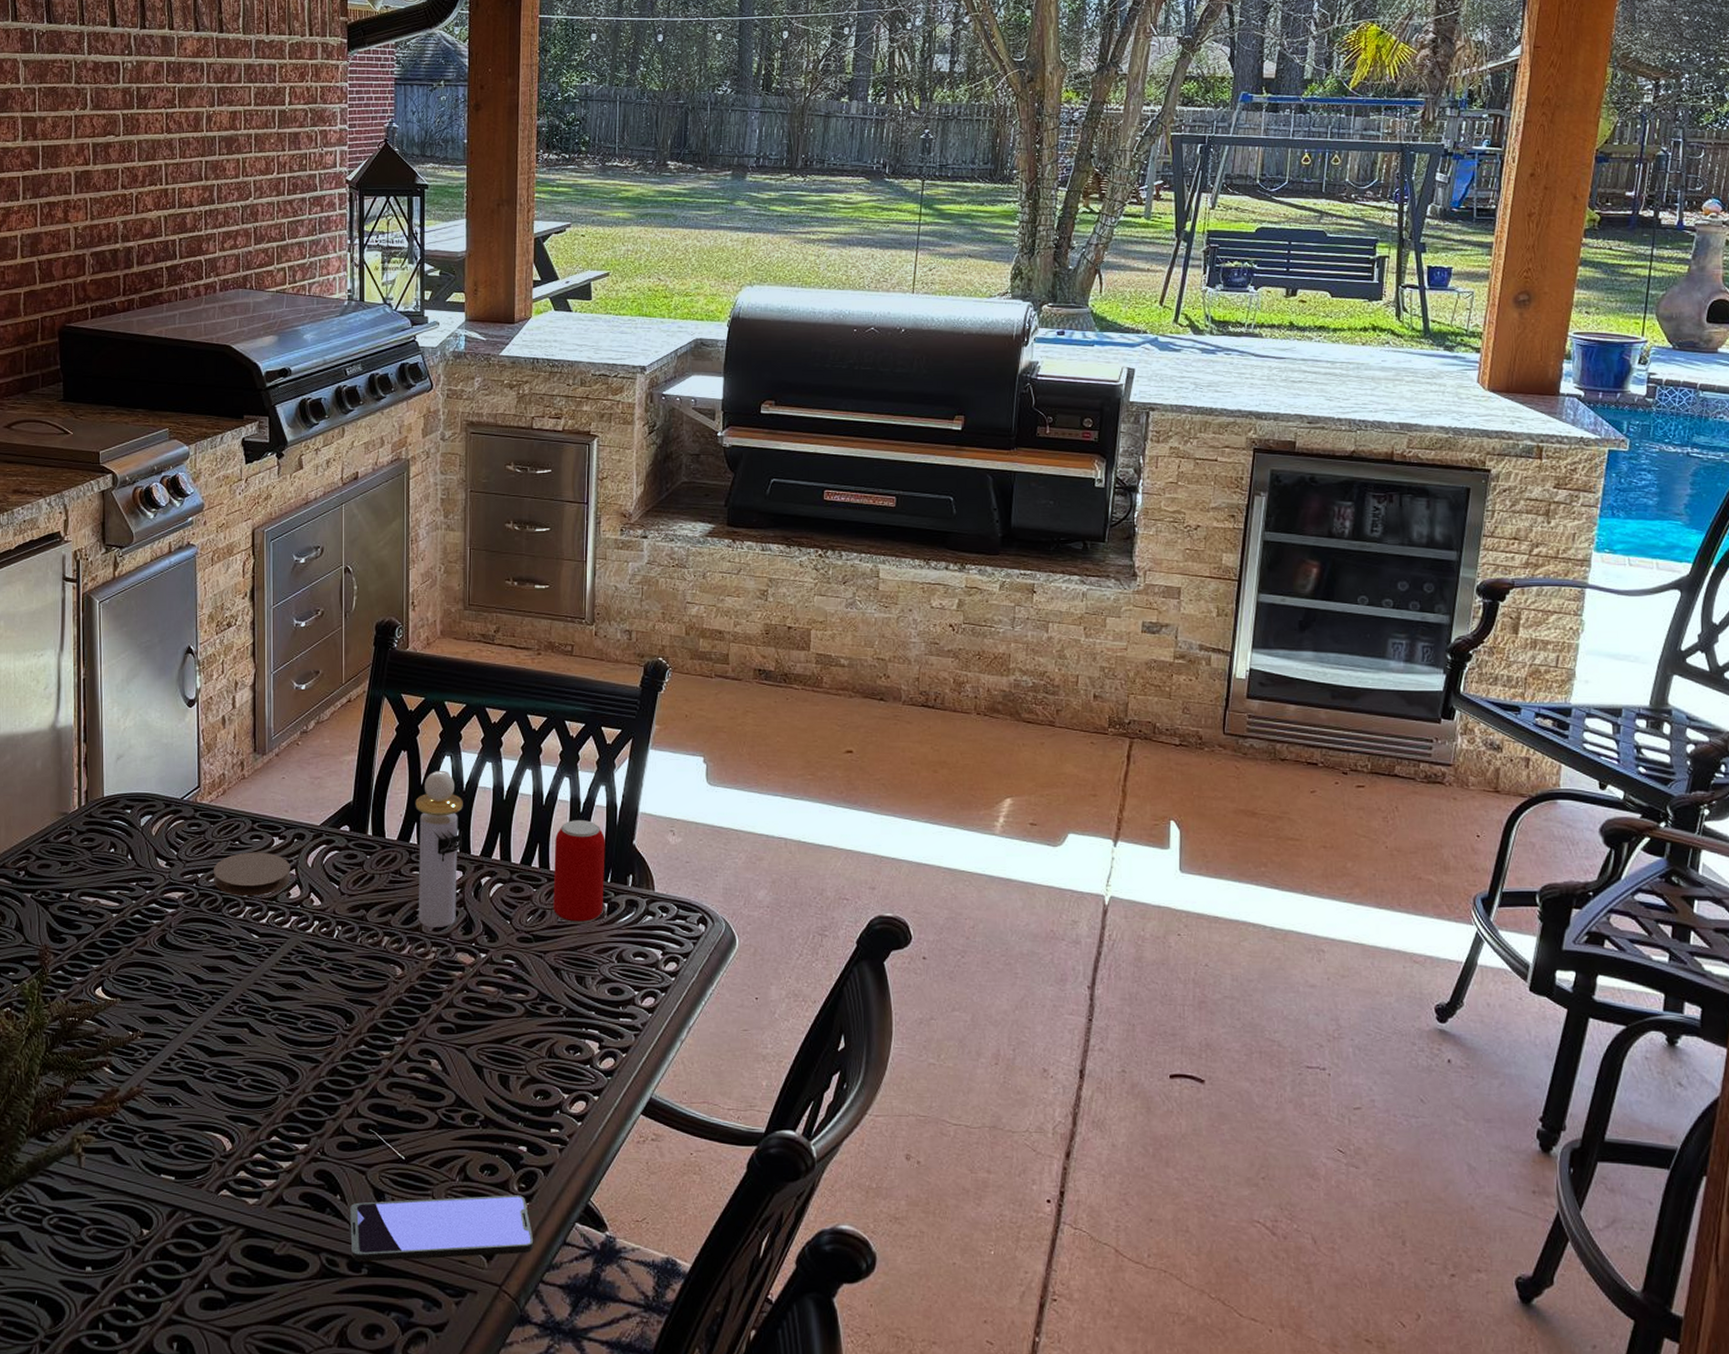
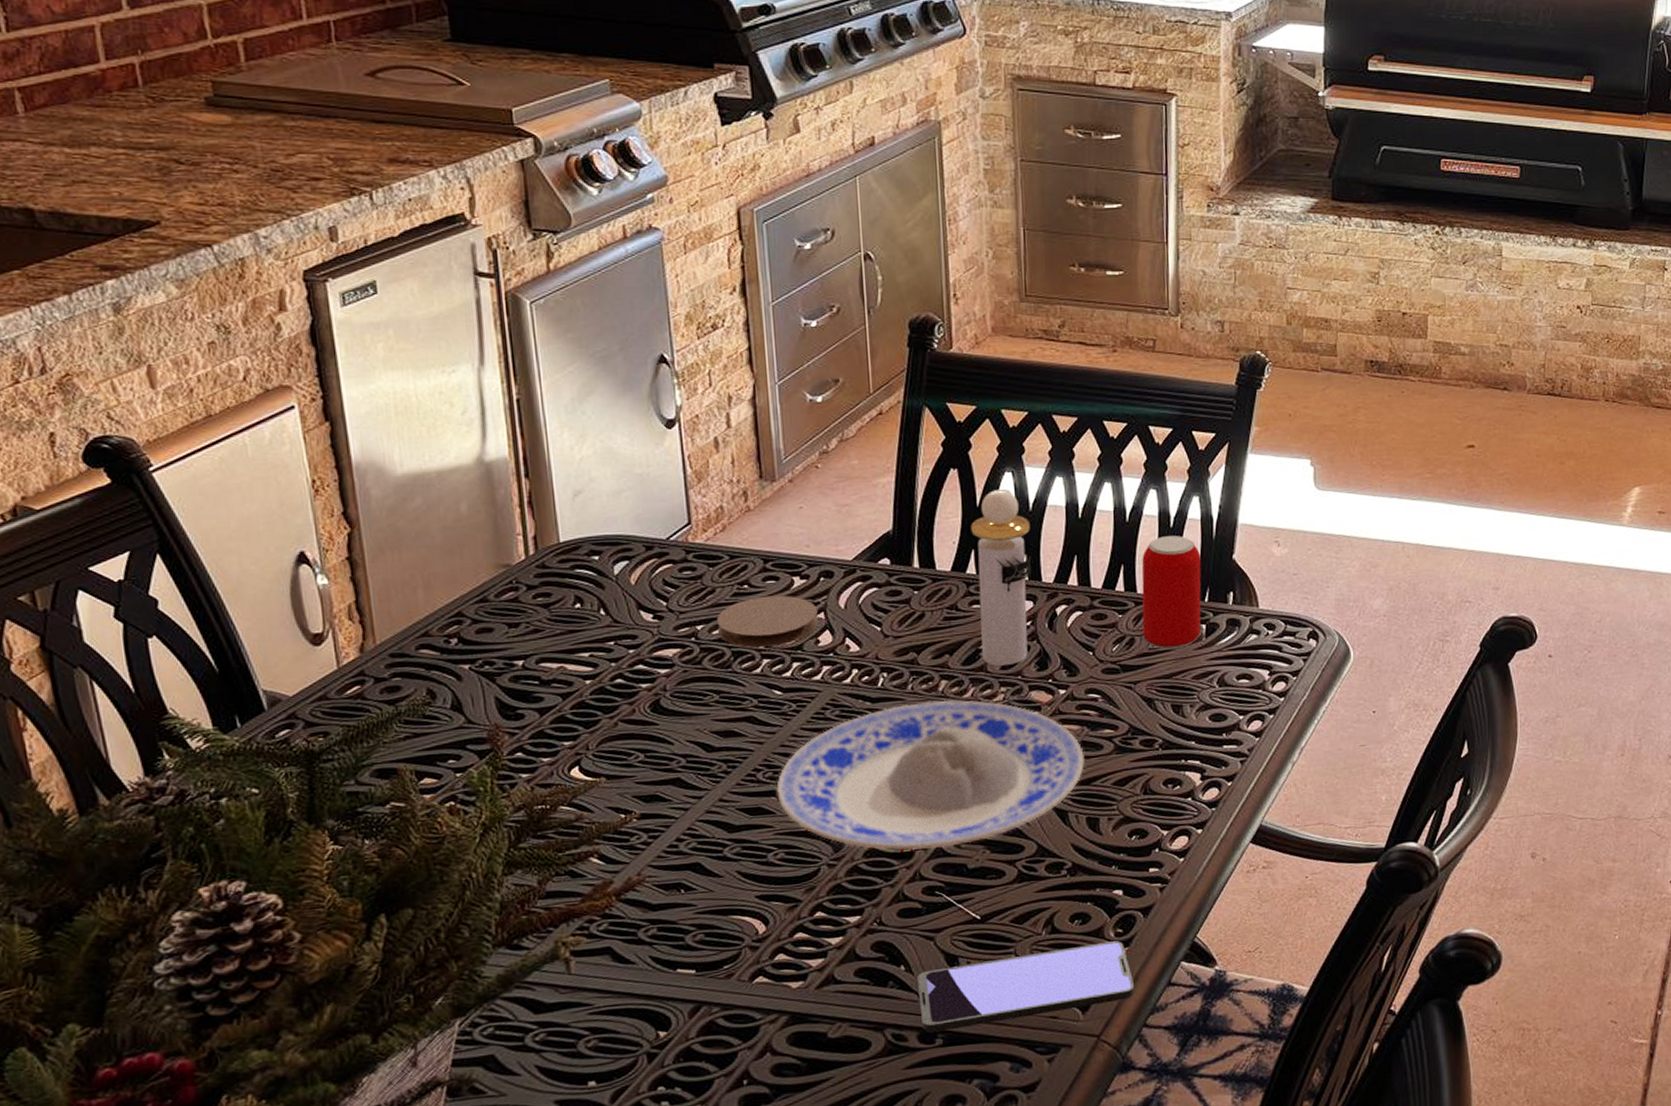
plate: none [248,954,500,1089] -> present [776,699,1086,850]

